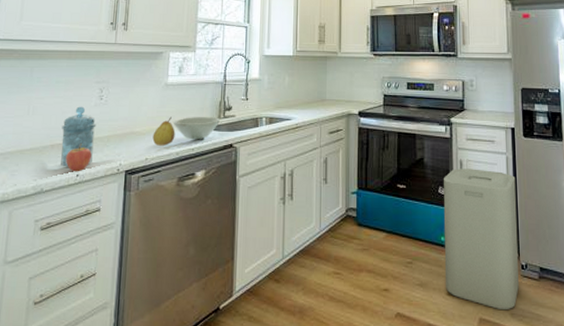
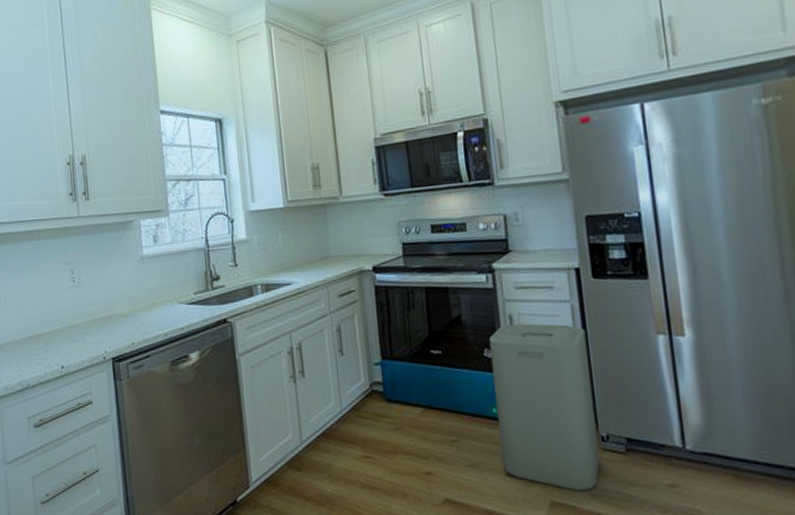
canister: present [60,106,96,167] -> none [37,291,75,359]
fruit: present [66,143,92,172] -> none [47,331,74,364]
fruit: present [152,117,175,146] -> none [135,294,161,328]
bowl: present [172,117,220,140] -> none [155,289,208,319]

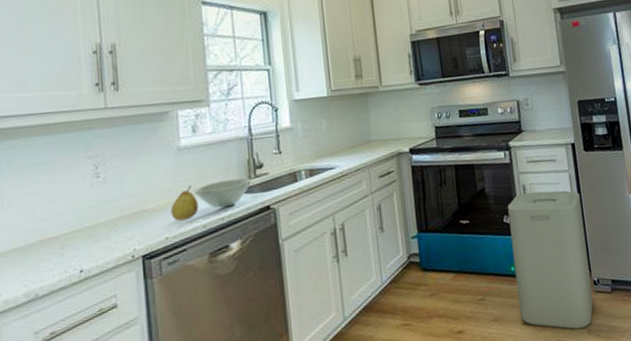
fruit: none [135,294,161,328] -> present [170,185,199,221]
bowl: none [155,289,208,319] -> present [193,178,251,209]

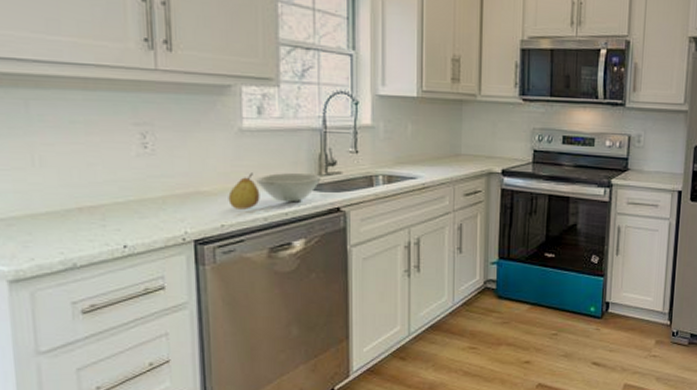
trash can: present [508,190,594,330] -> none [591,235,677,376]

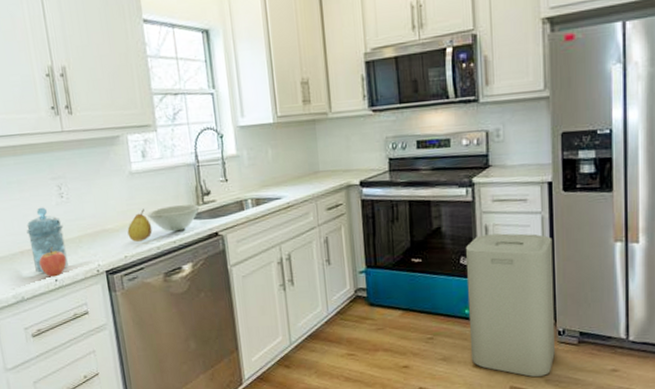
canister: none [90,156,144,236] -> present [26,207,68,273]
fruit: none [104,205,142,243] -> present [39,246,67,278]
trash can: none [591,235,677,376] -> present [466,233,556,378]

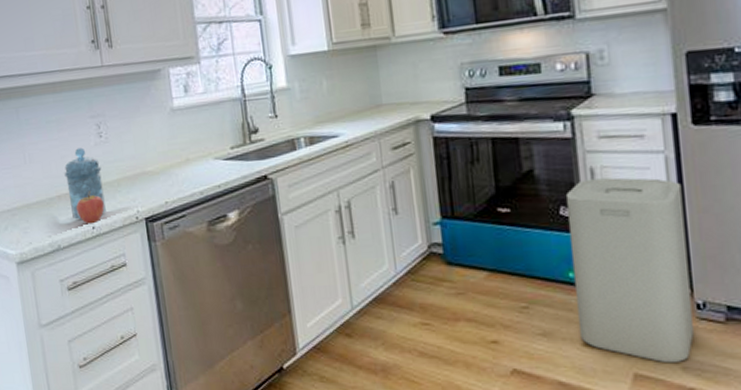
fruit: present [127,209,153,242] -> none [168,149,195,186]
bowl: present [146,204,200,232] -> none [188,143,246,175]

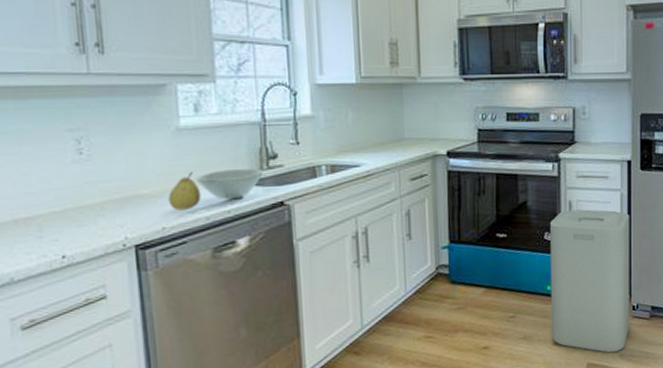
canister: present [64,147,106,220] -> none [25,165,83,248]
fruit: present [76,190,105,225] -> none [40,214,81,253]
fruit: none [168,149,195,186] -> present [168,172,201,211]
bowl: none [188,143,246,175] -> present [195,168,263,200]

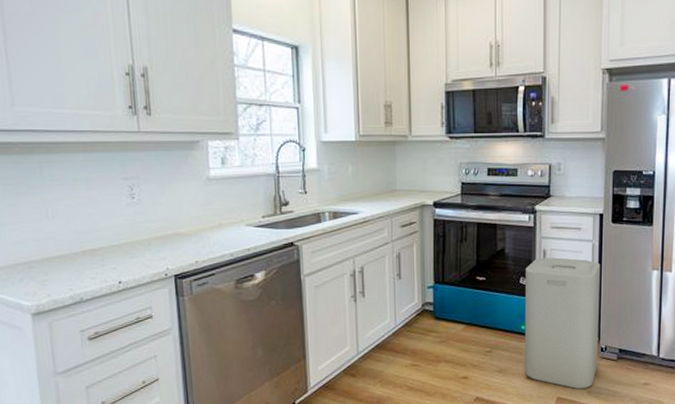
fruit: present [168,172,201,211] -> none [200,215,227,247]
bowl: present [195,168,263,200] -> none [221,214,276,240]

